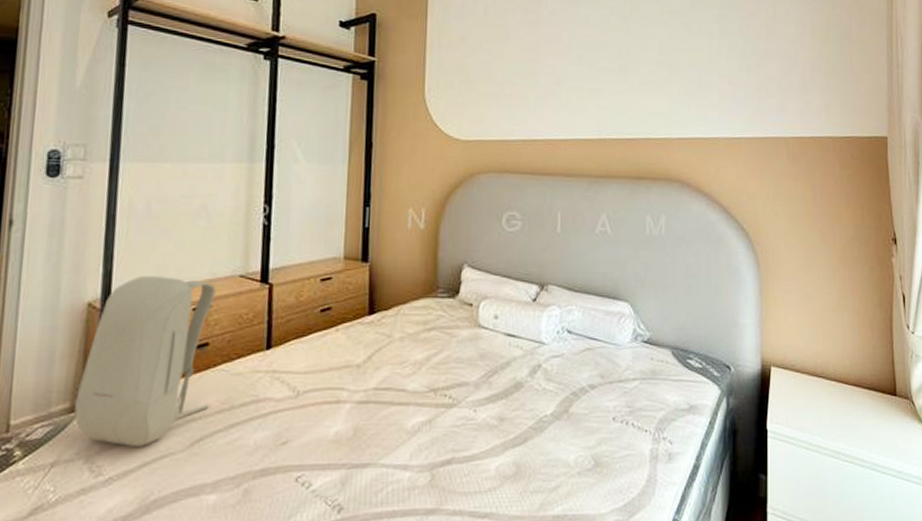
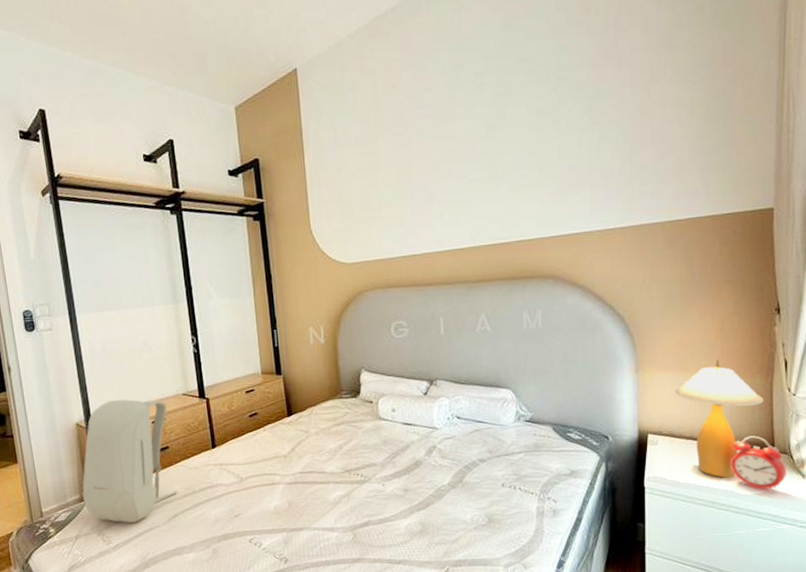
table lamp: none [798,288,884,423] -> present [675,359,764,478]
alarm clock: none [853,376,908,445] -> present [730,435,786,494]

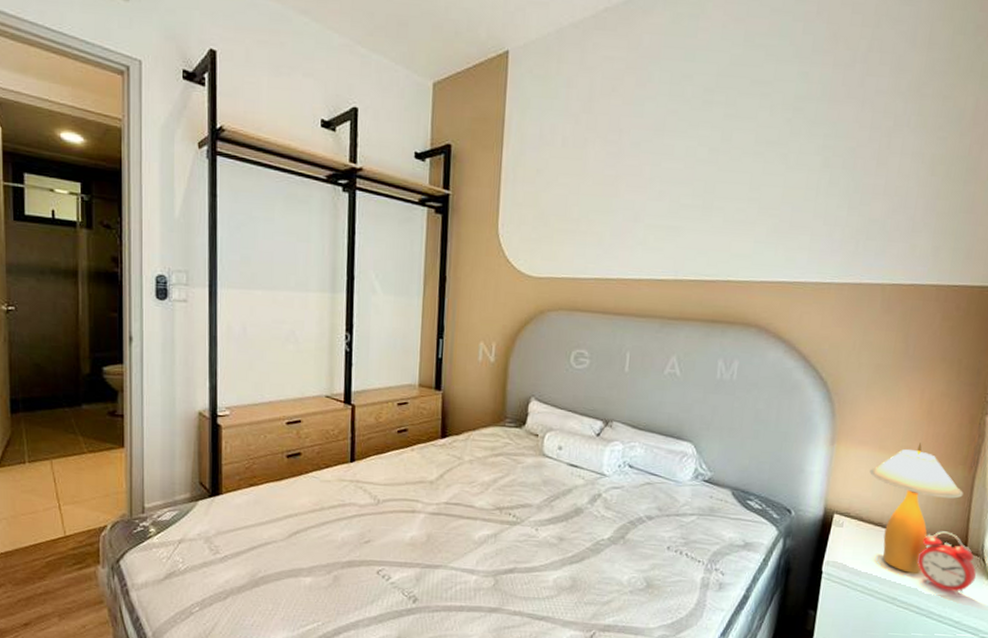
backpack: present [82,399,178,523] -> none [194,391,305,534]

